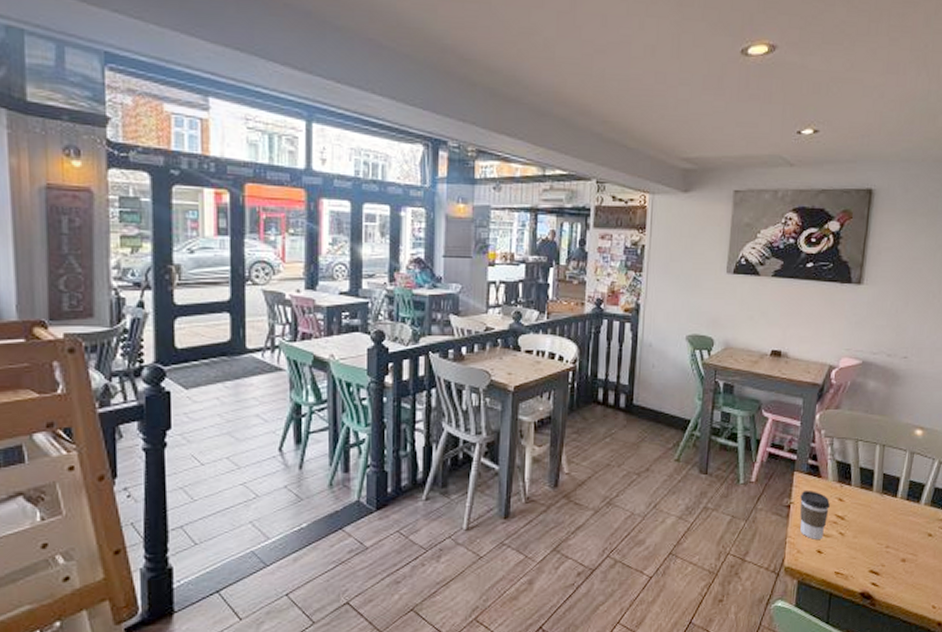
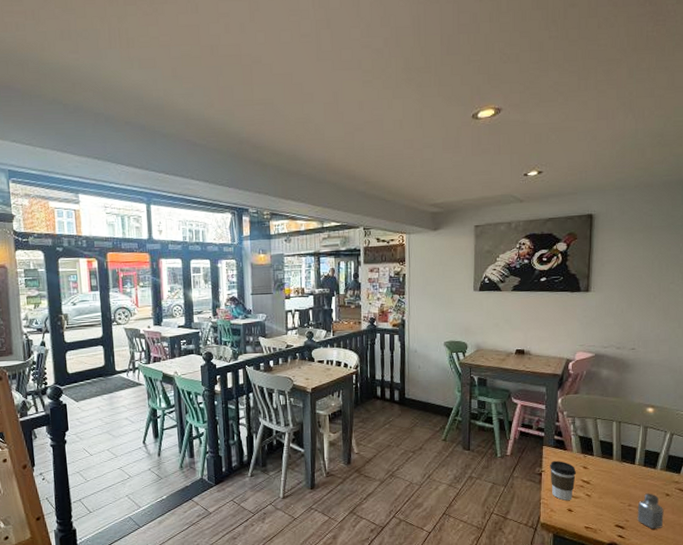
saltshaker: none [894,532,925,577] -> present [637,493,664,530]

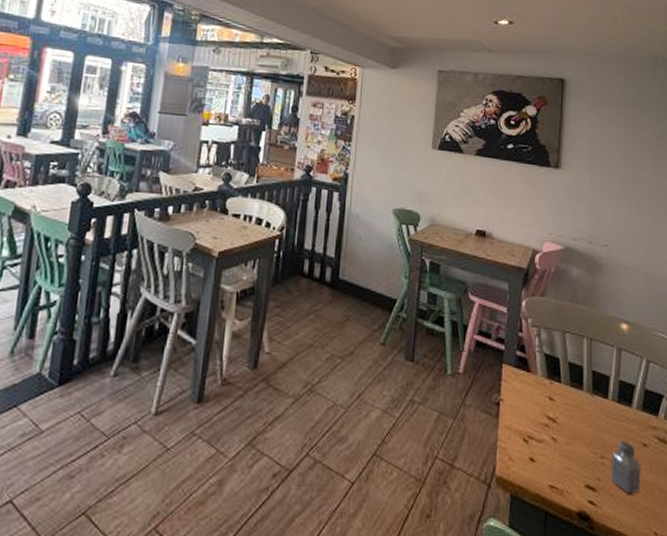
coffee cup: present [550,461,576,501] -> none [509,386,540,444]

